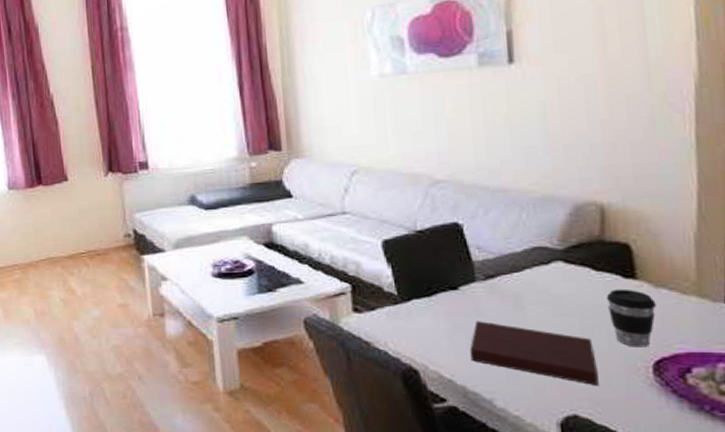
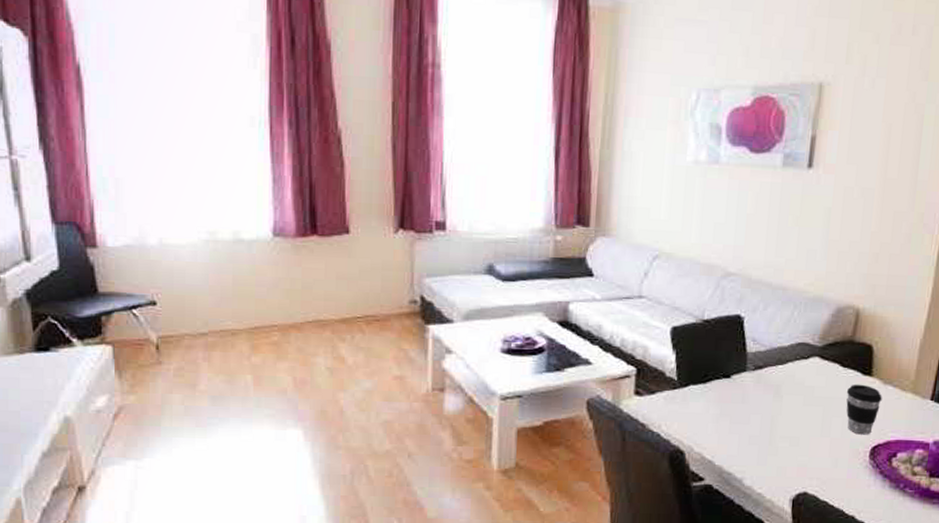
notebook: present [469,321,599,385] -> none [730,408,830,467]

